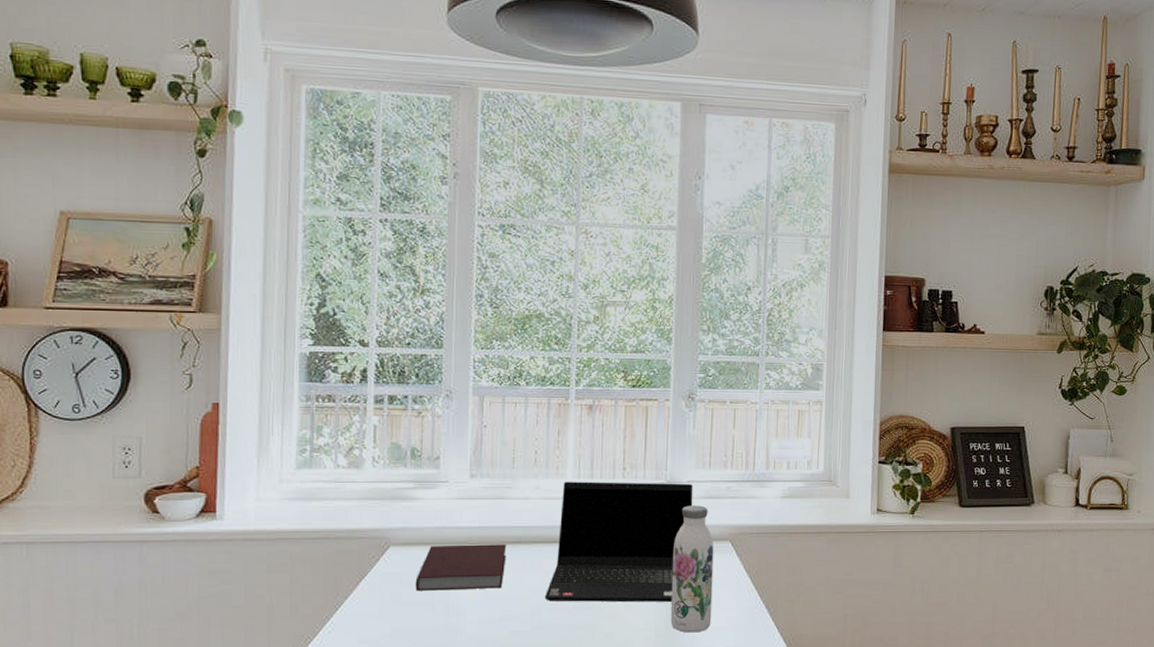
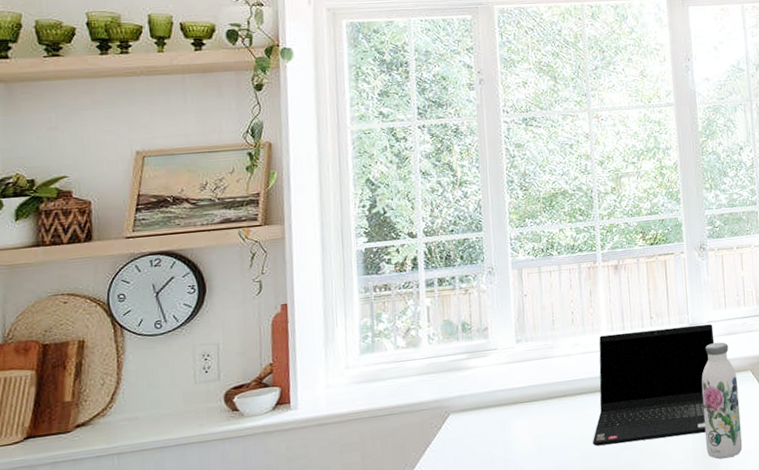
notebook: present [415,544,507,591] -> none [475,399,555,452]

